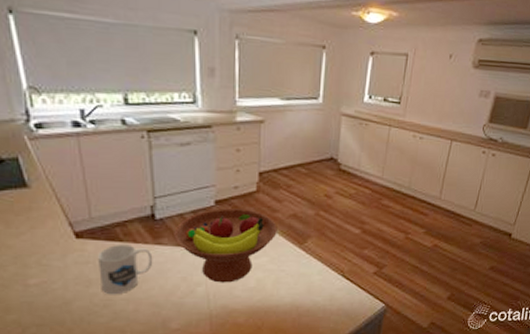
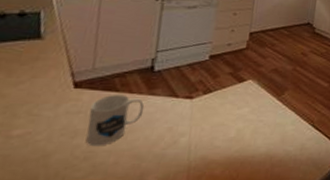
fruit bowl: present [174,208,277,283] -> none [167,62,261,133]

